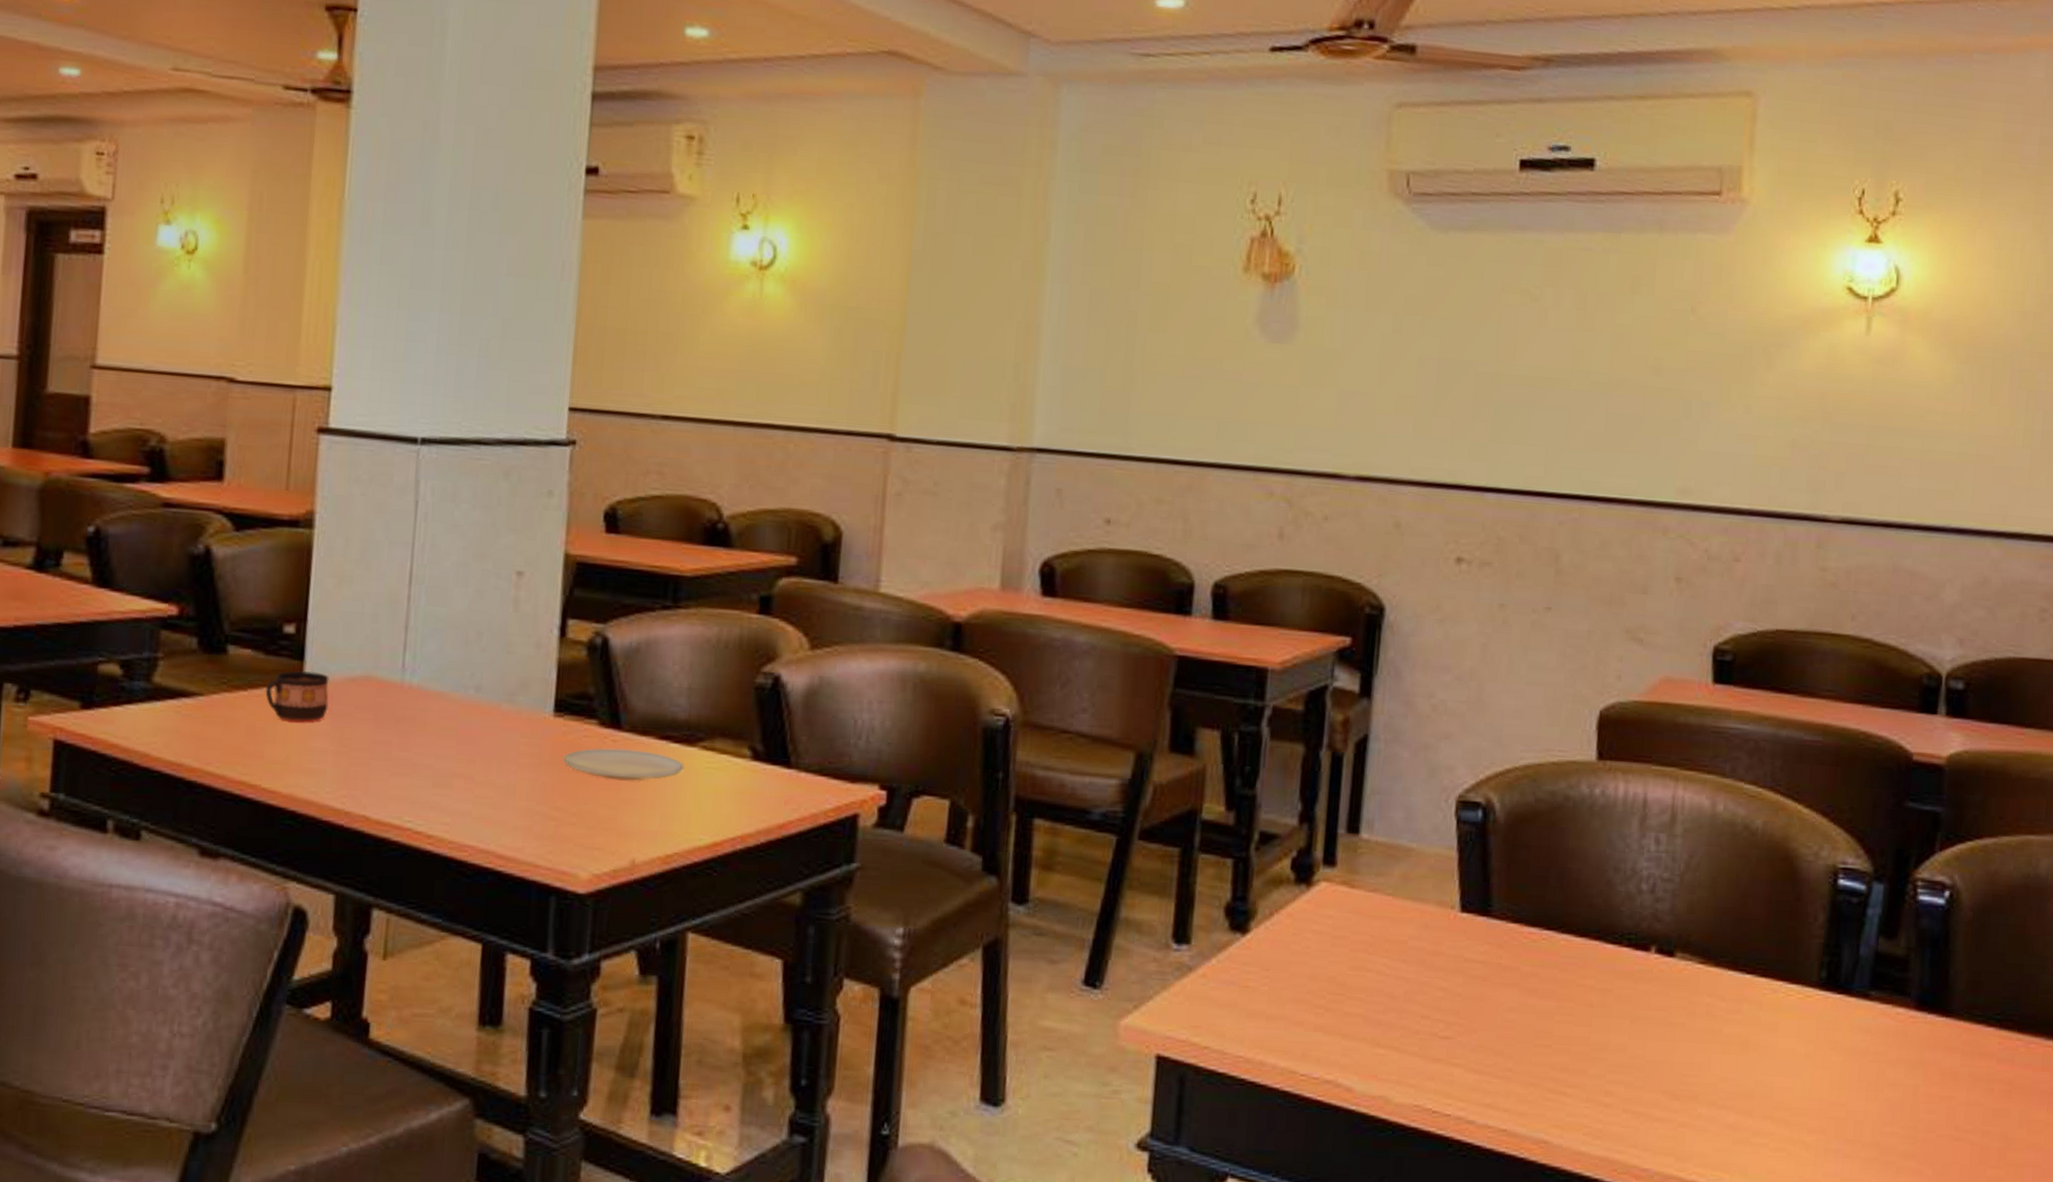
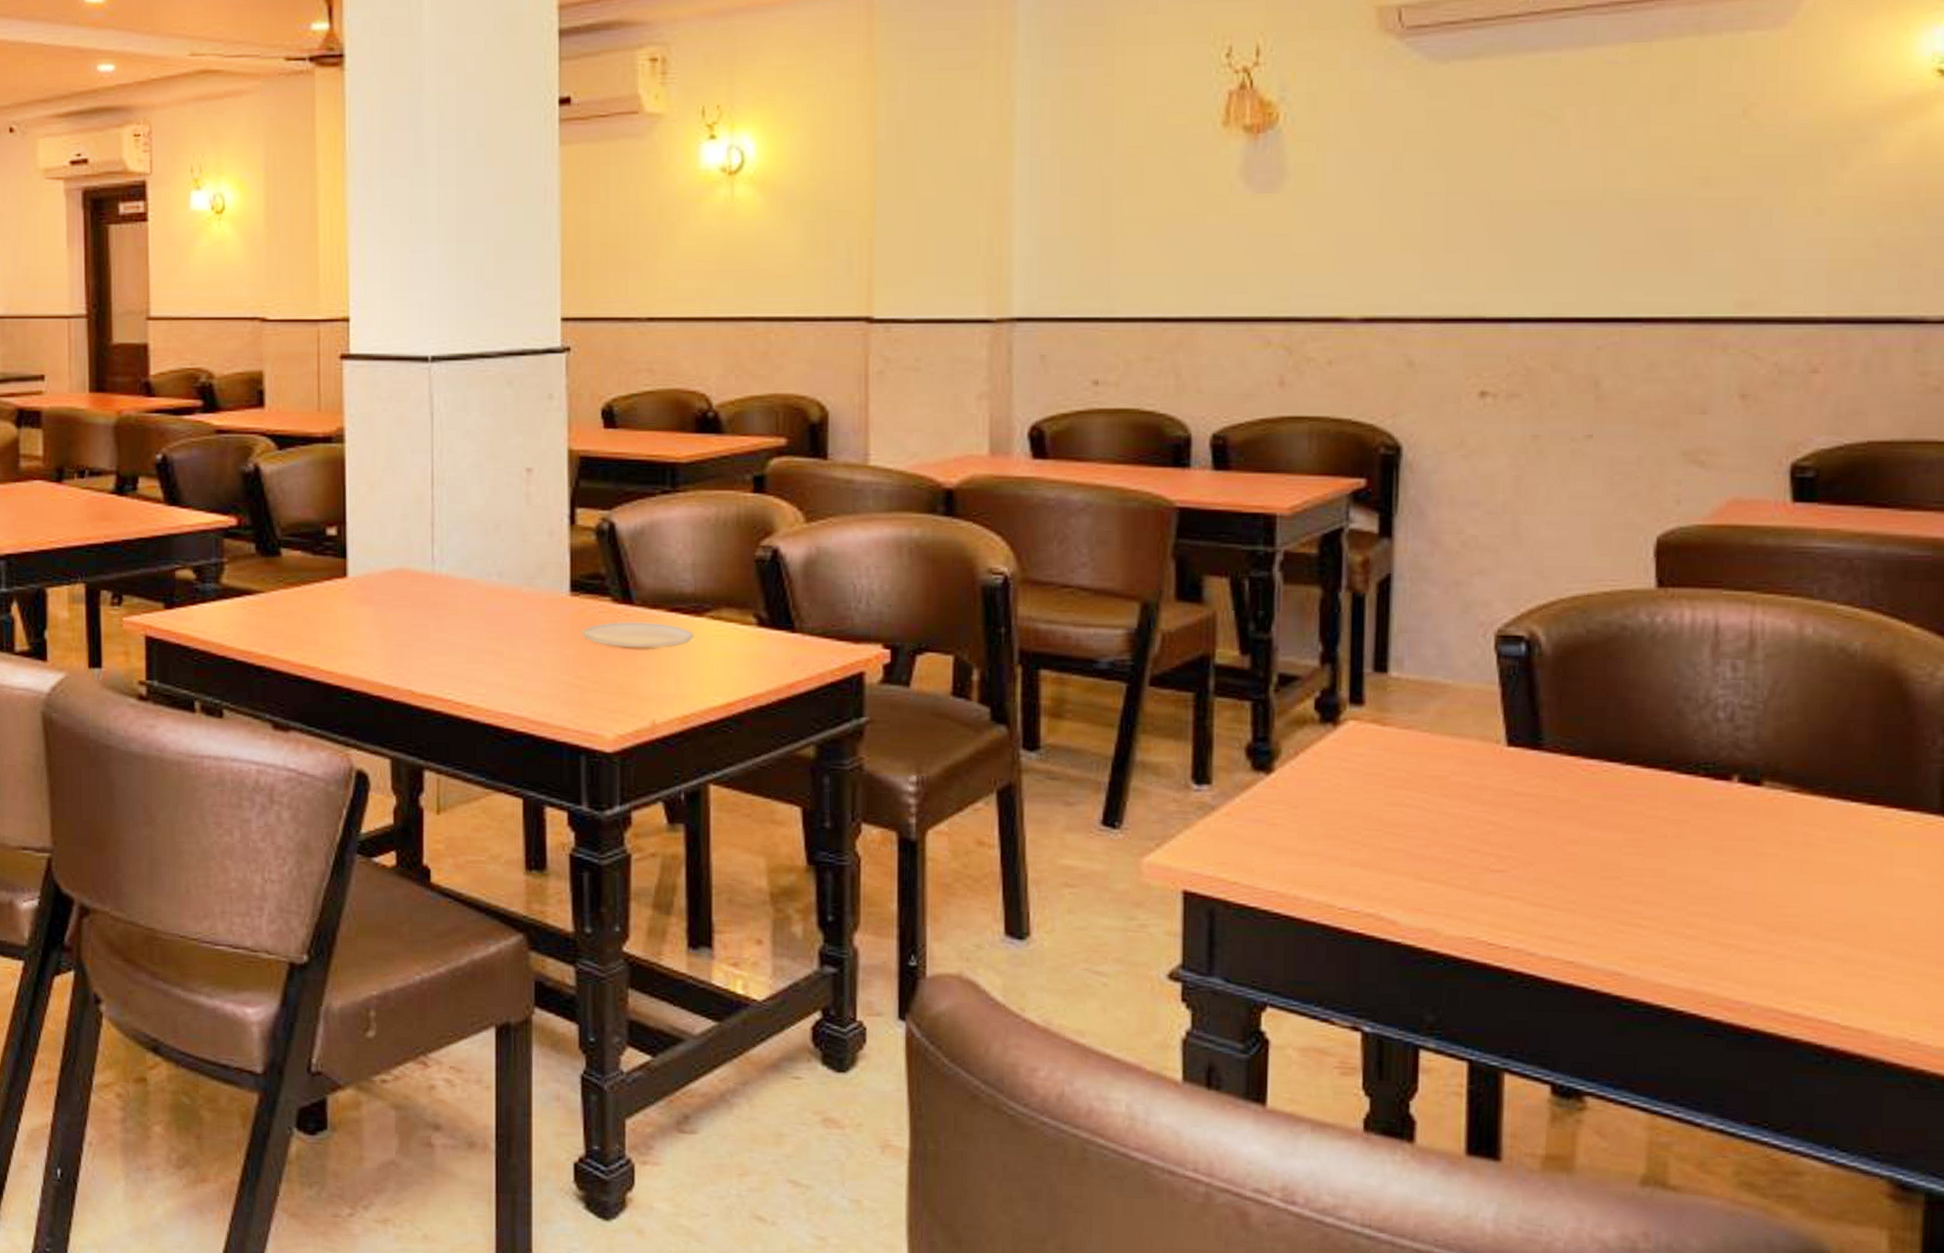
cup: present [265,670,329,722] -> none [316,566,371,611]

